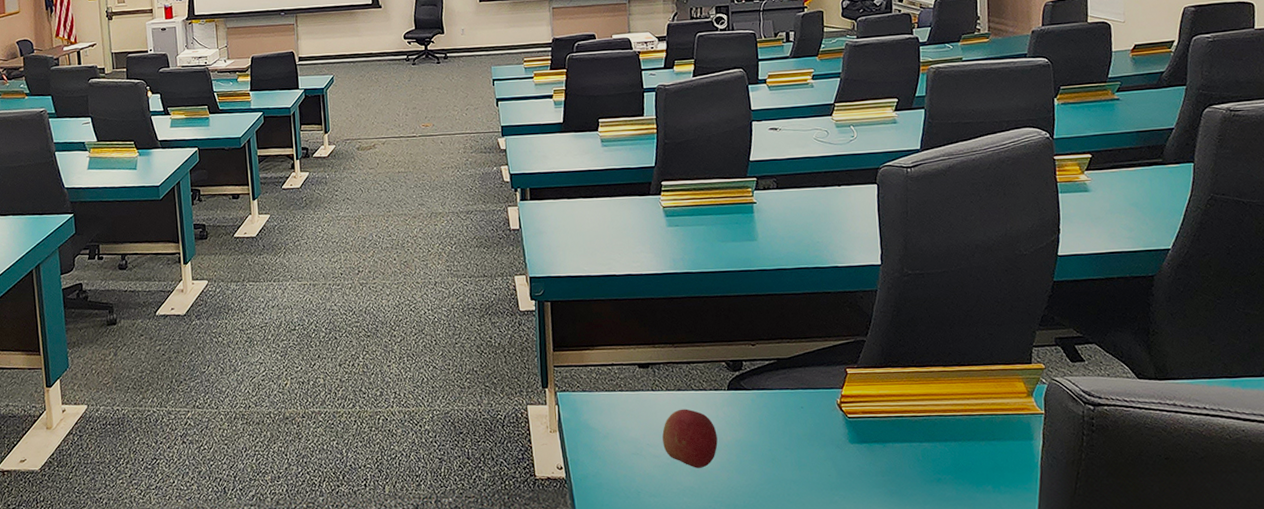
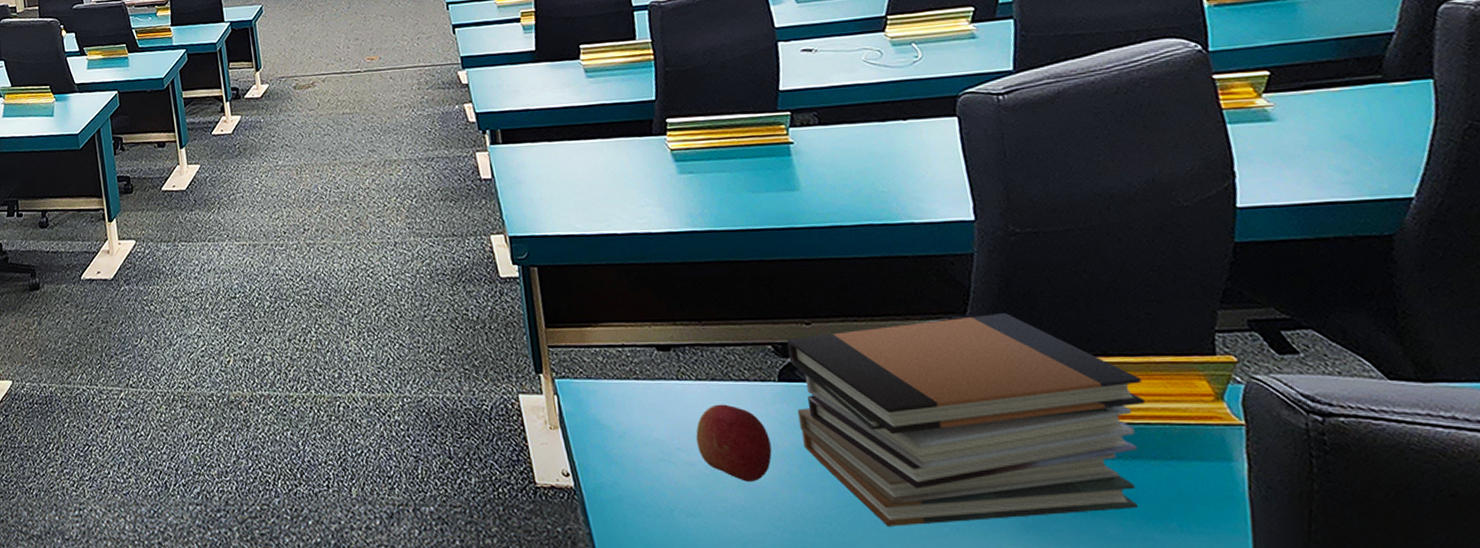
book stack: none [737,335,981,498] -> present [787,313,1145,526]

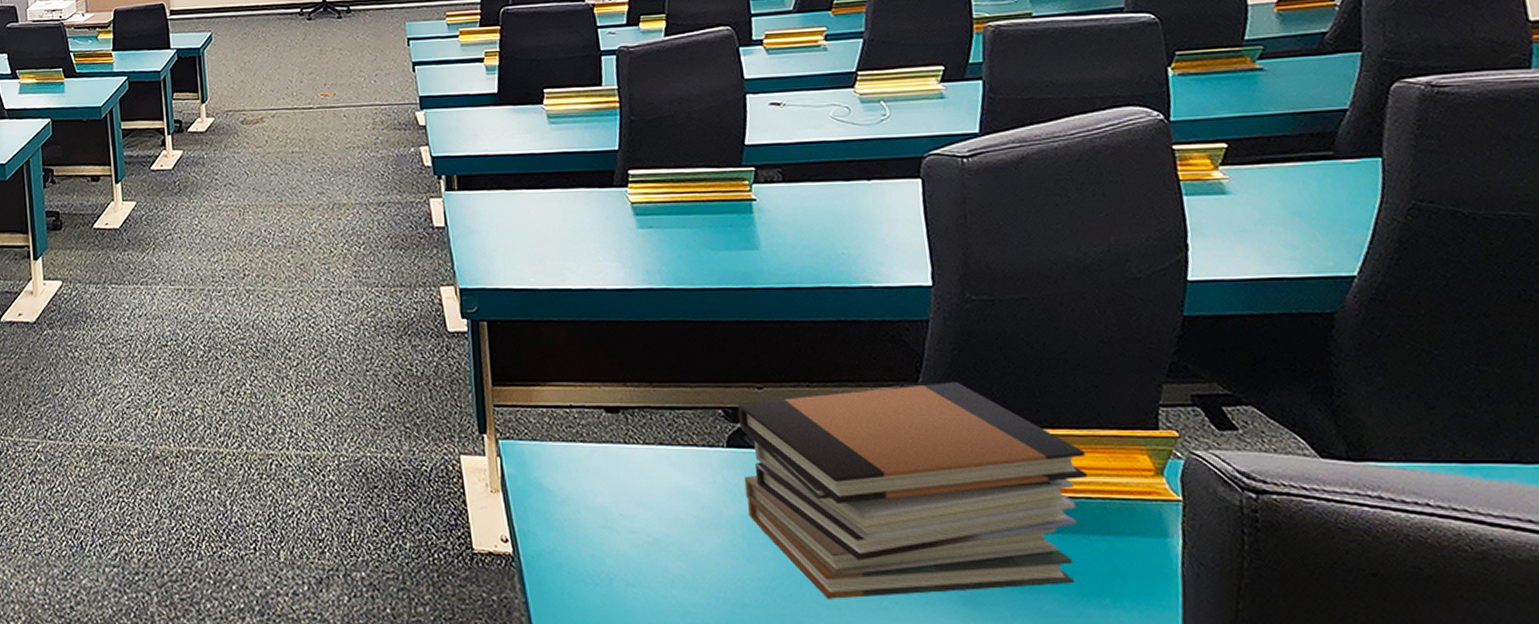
apple: present [696,404,772,482] -> none [640,470,717,551]

